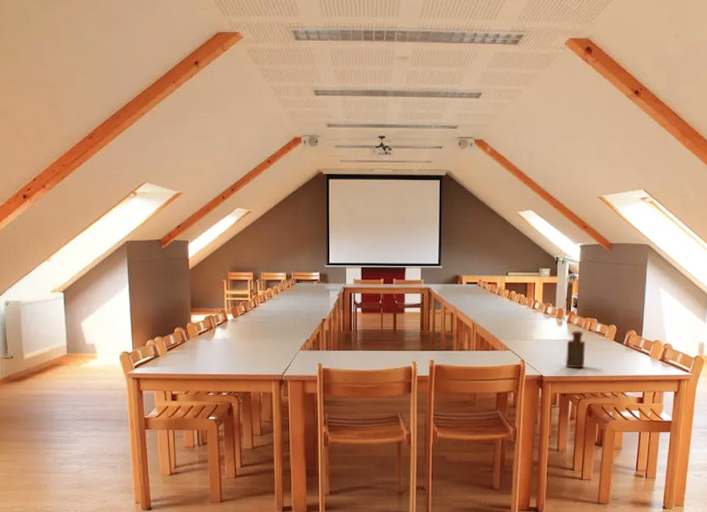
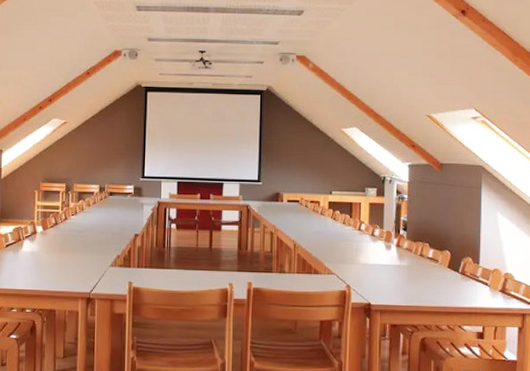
bottle: present [565,330,586,369] -> none [395,254,417,297]

